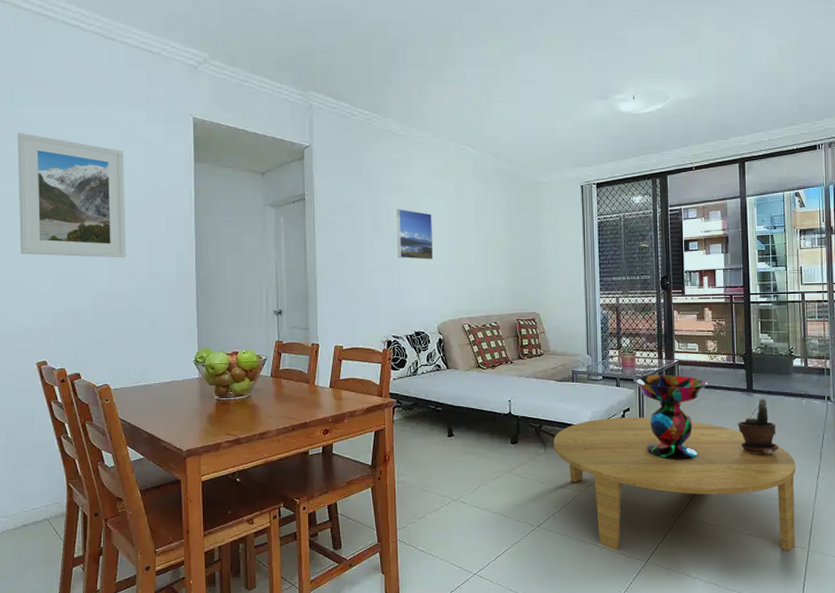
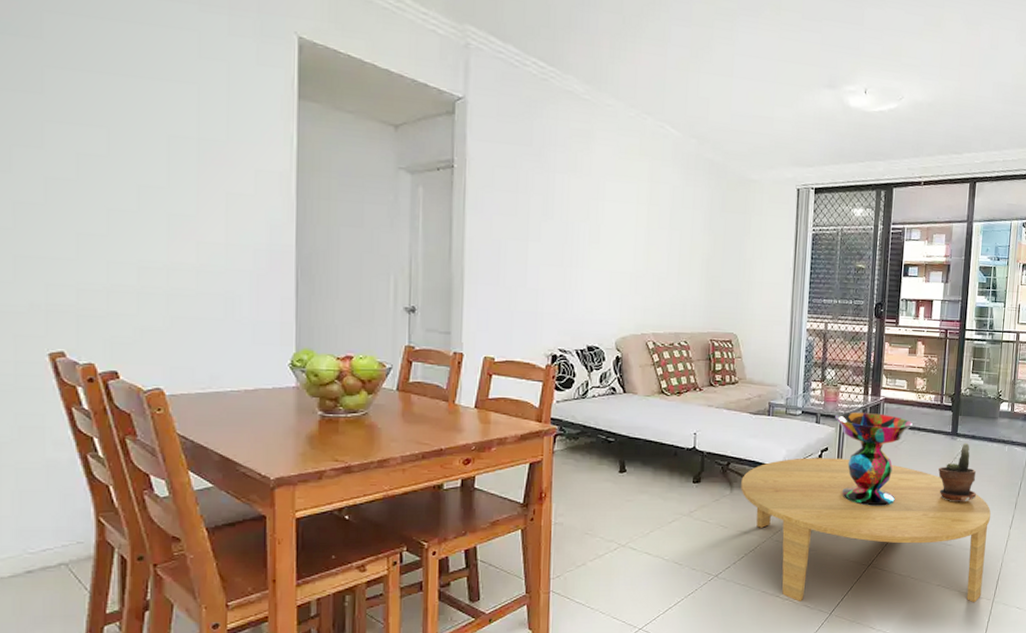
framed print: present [17,133,127,258] -> none [17,21,193,220]
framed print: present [396,209,434,260] -> none [571,193,618,260]

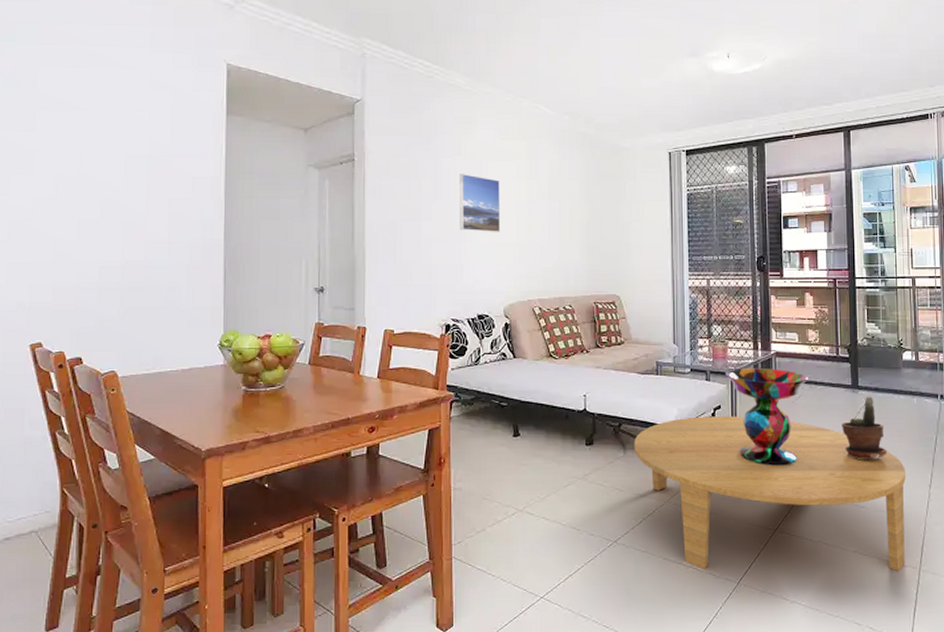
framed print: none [571,193,618,260] -> present [459,174,501,232]

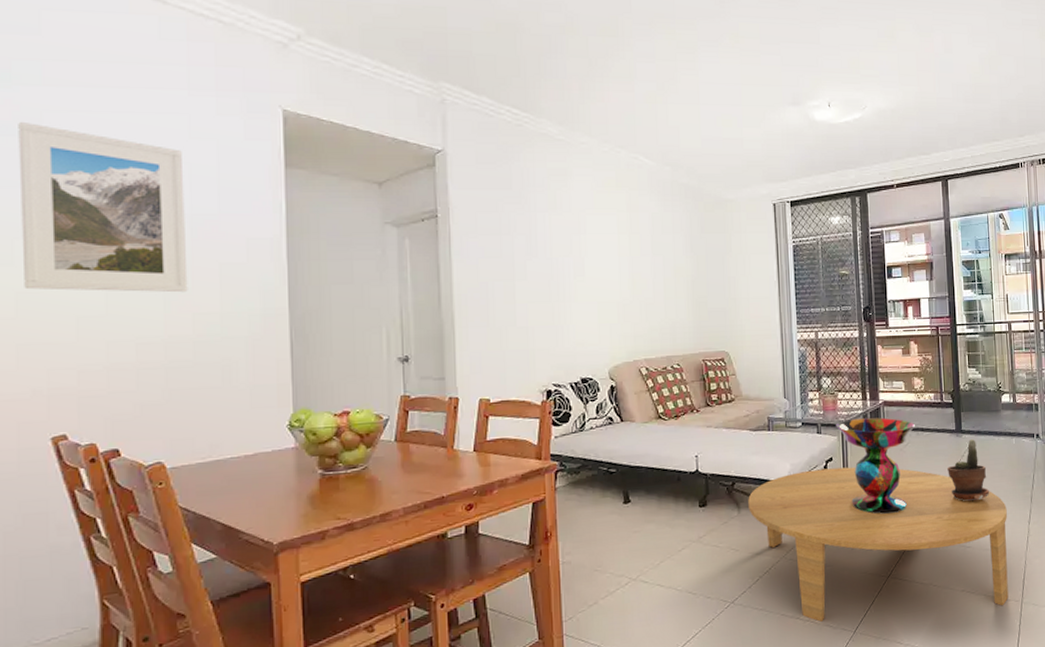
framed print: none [16,76,144,223] -> present [18,122,188,293]
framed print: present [459,174,501,232] -> none [555,229,602,291]

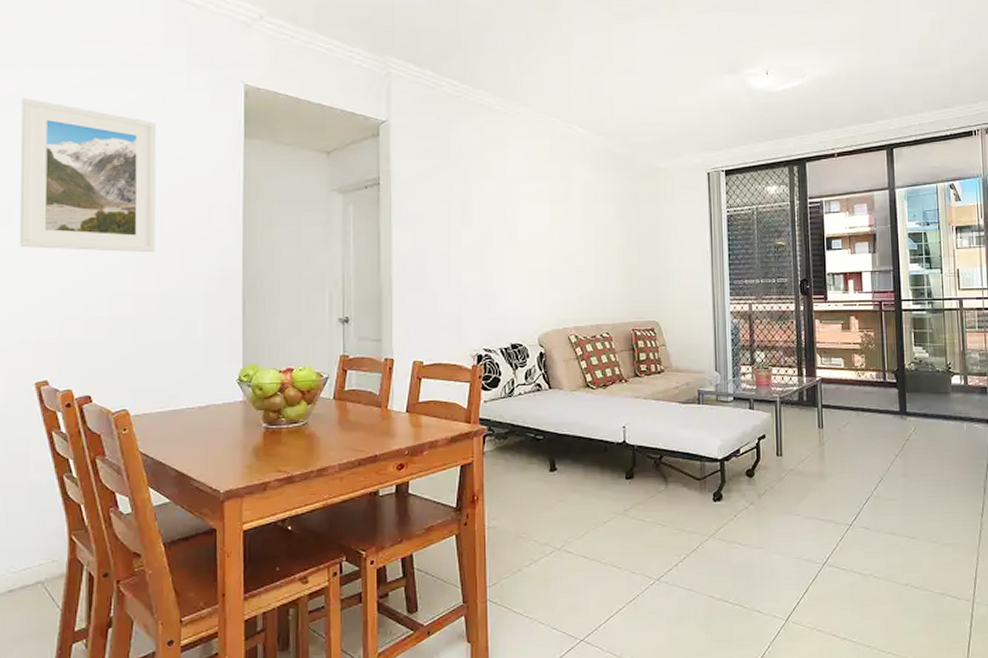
coffee table: present [748,466,1009,622] -> none [676,445,958,607]
decorative bowl: present [836,417,915,515] -> none [770,395,855,497]
potted plant: present [947,439,990,502] -> none [890,422,938,489]

